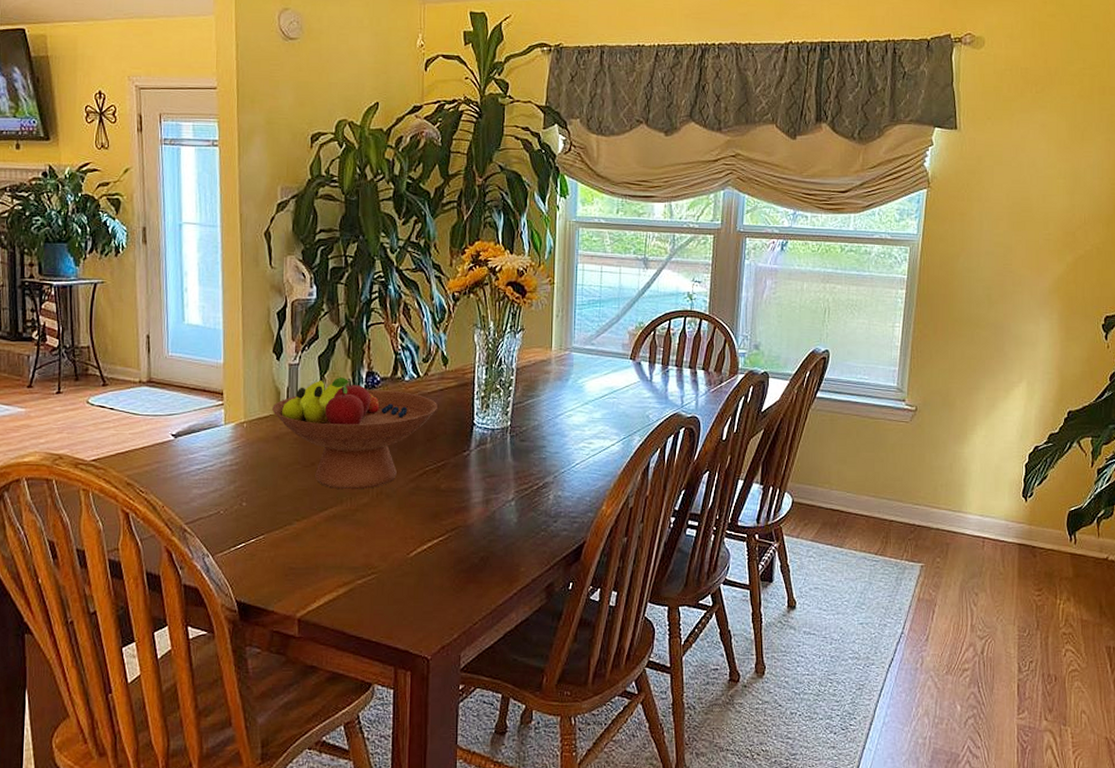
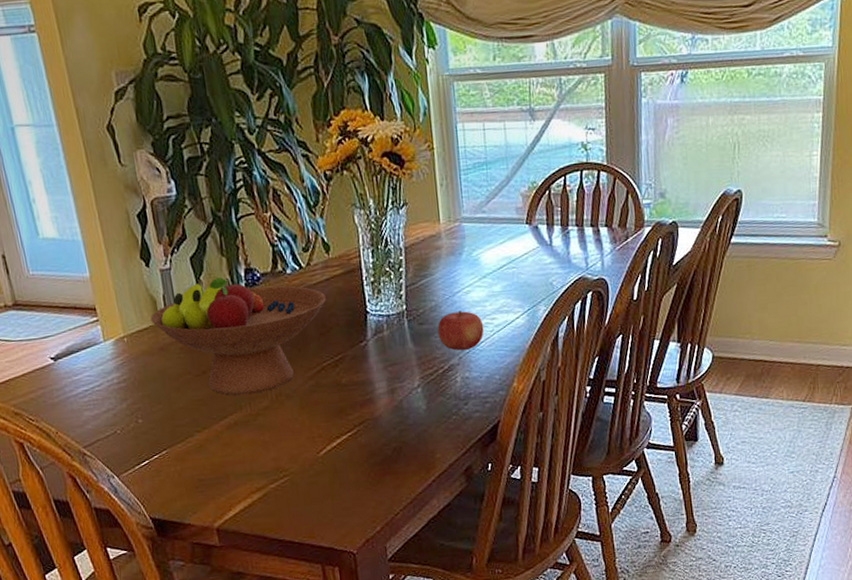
fruit: none [537,432,581,469] -> present [437,310,484,351]

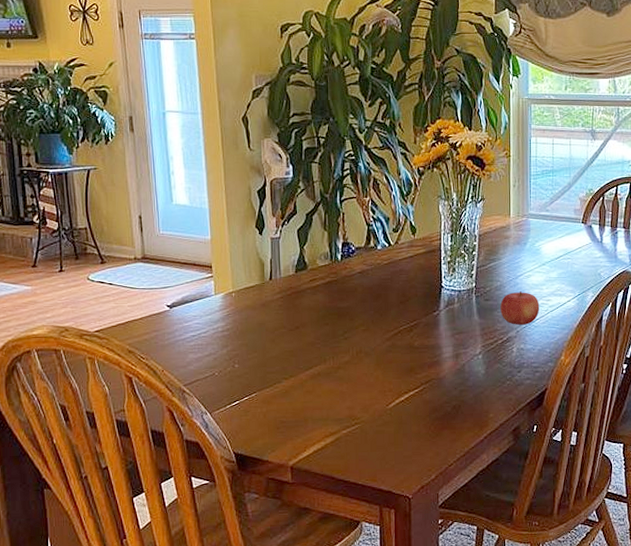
fruit bowl: present [151,277,326,396] -> none [258,248,408,350]

